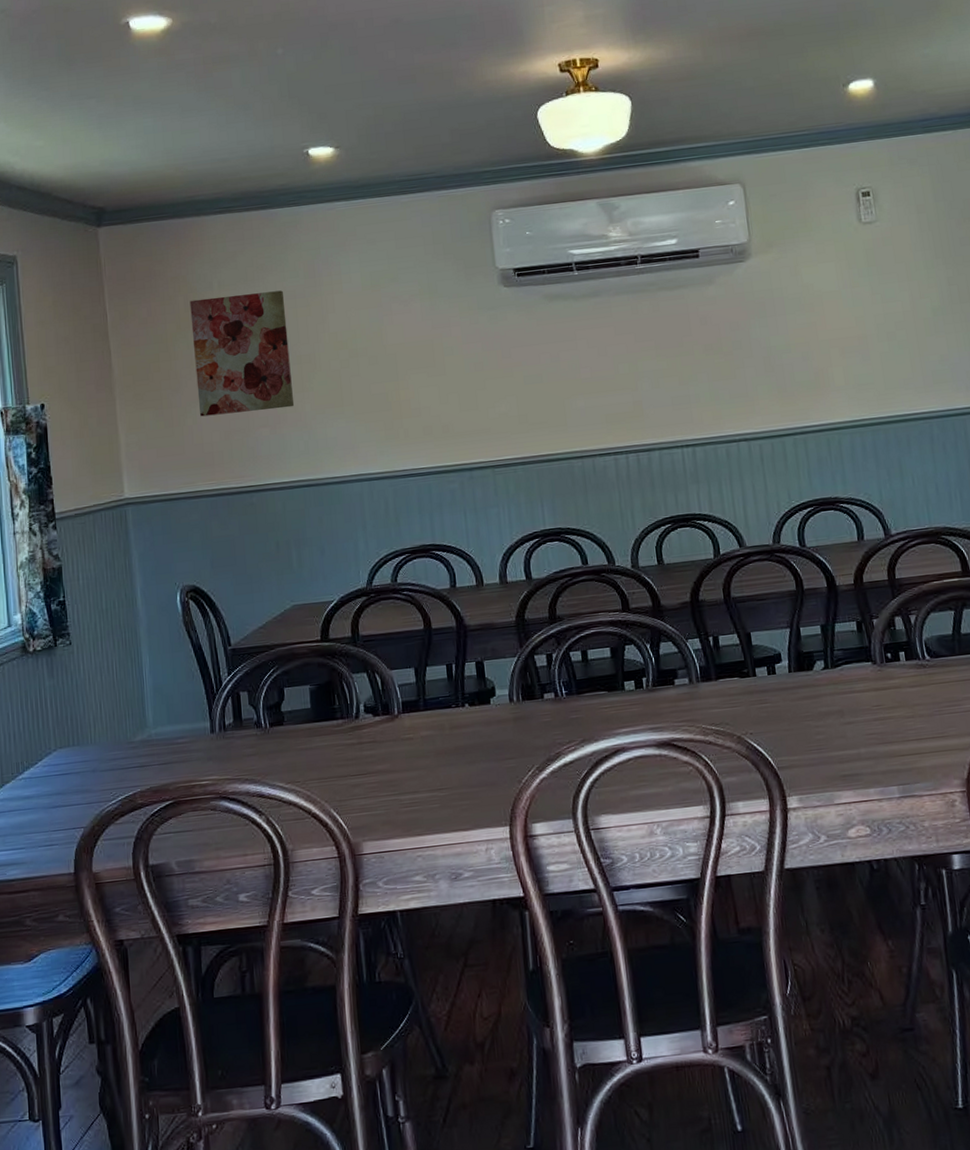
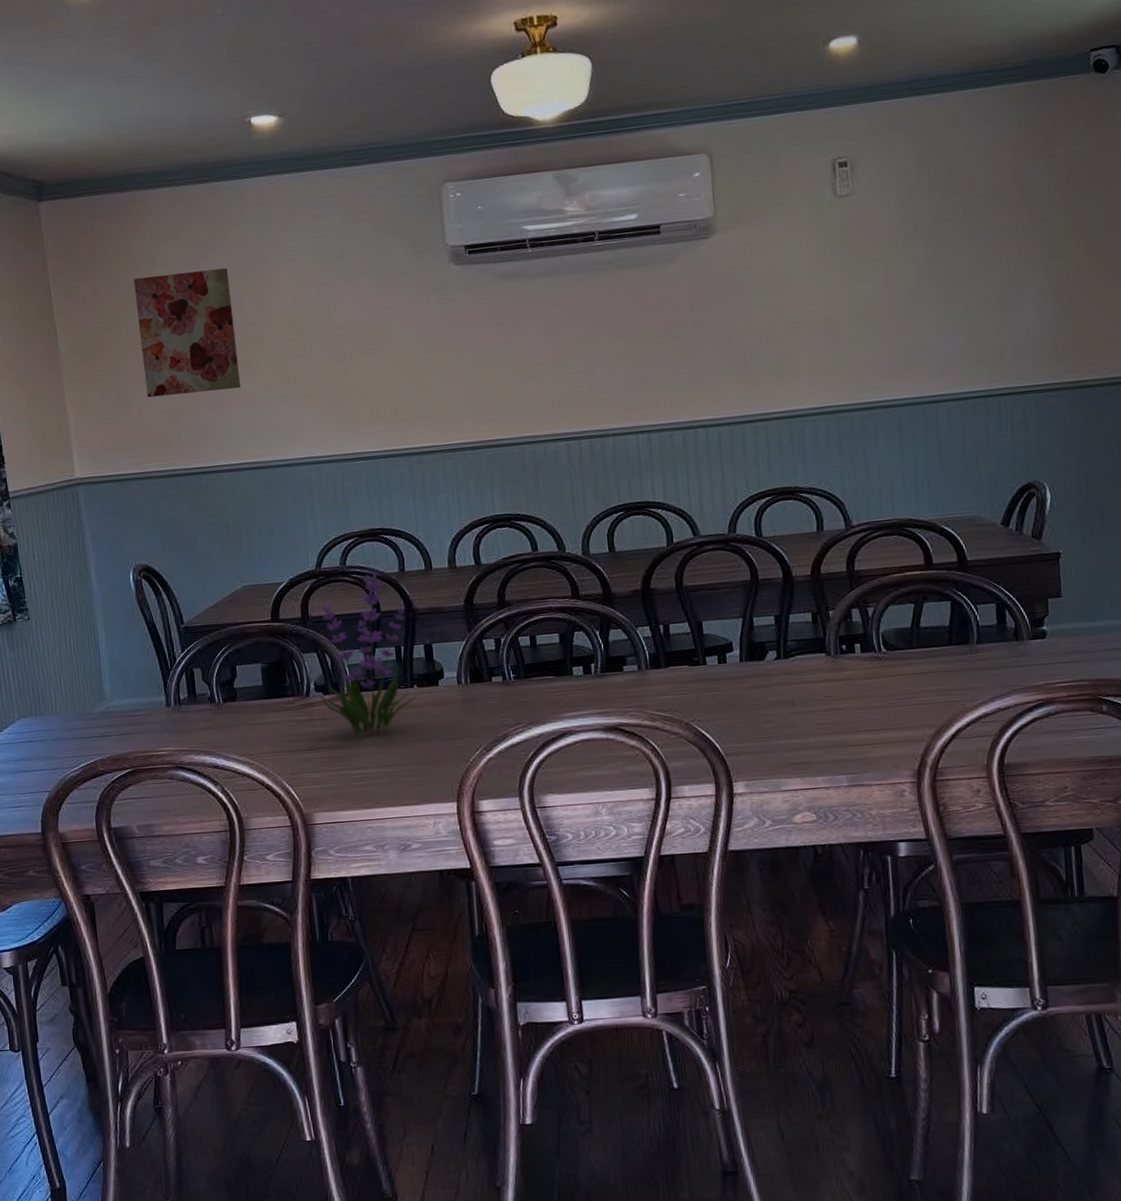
plant: none [367,589,469,758] -> present [317,573,417,736]

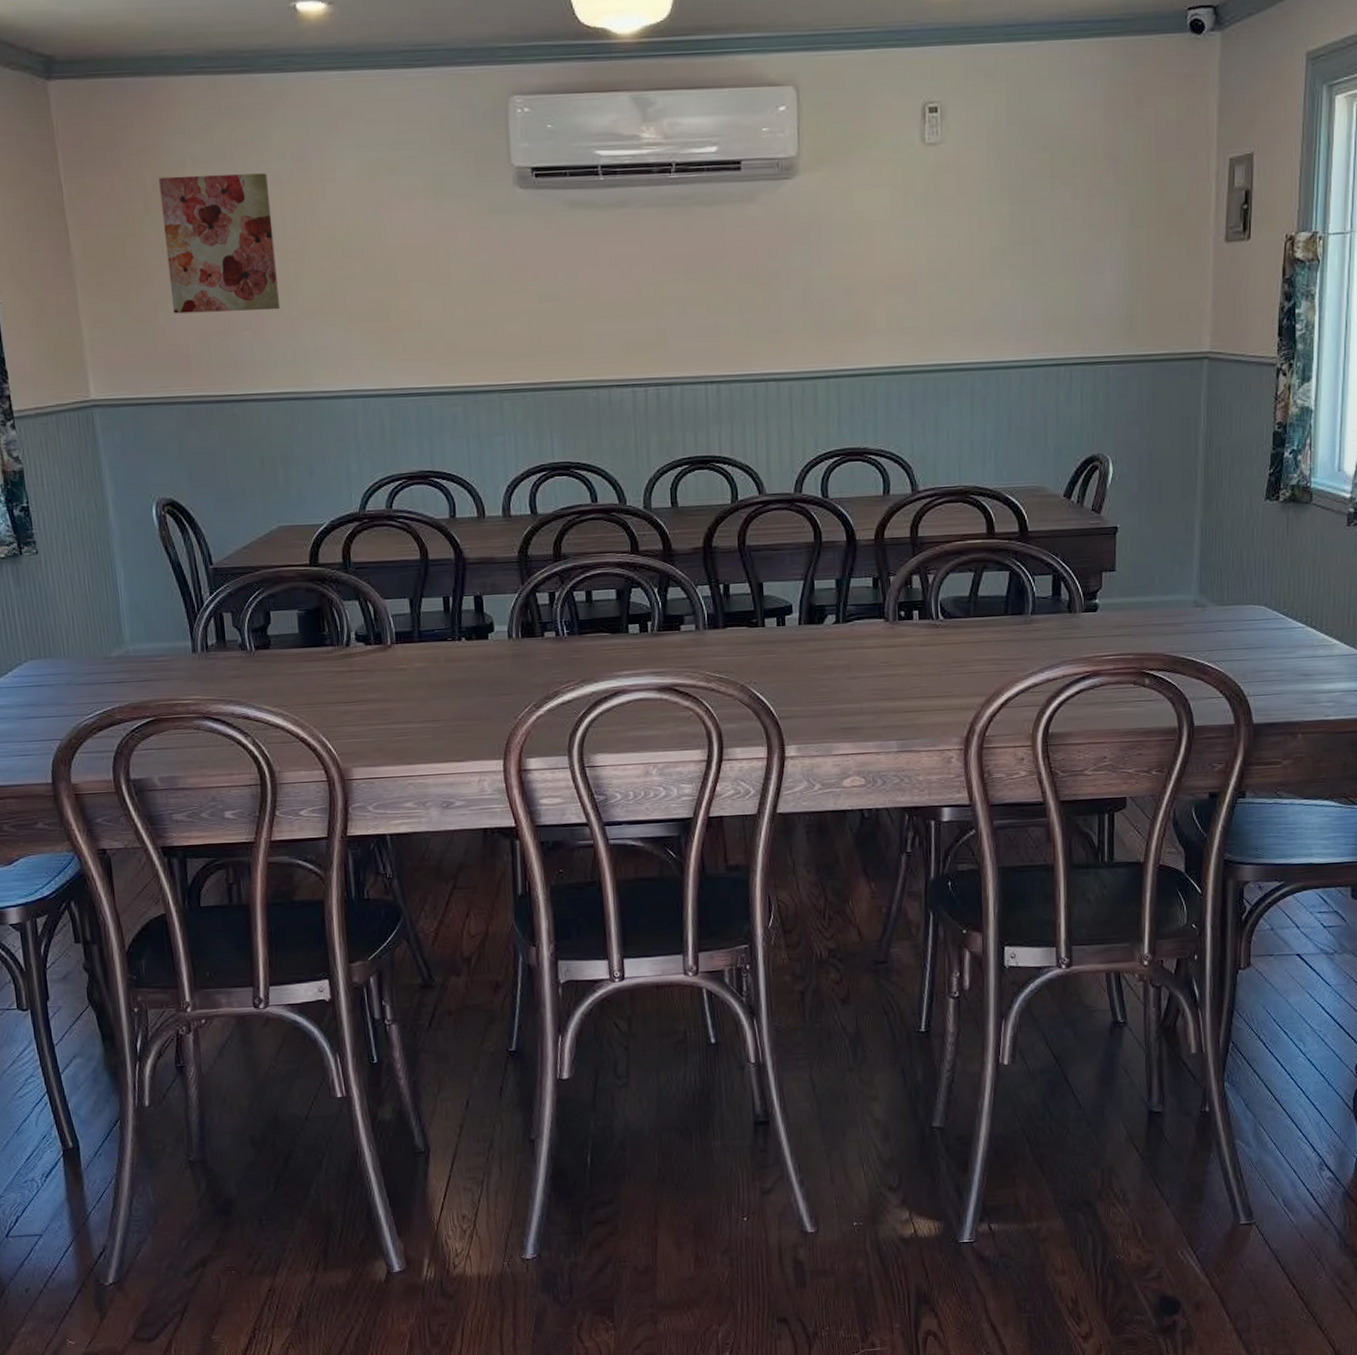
plant: present [317,573,417,736] -> none [358,518,465,689]

